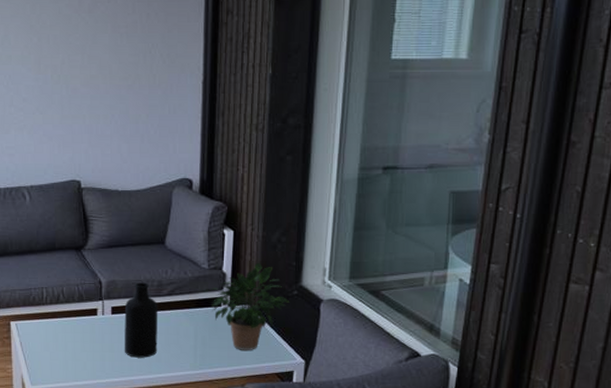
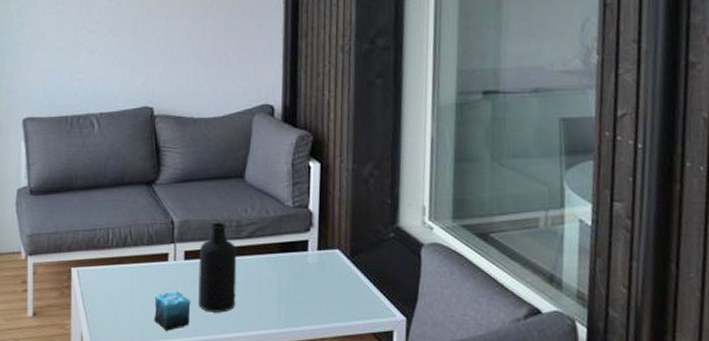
candle: none [86,340,118,373] -> present [154,290,191,331]
potted plant: present [203,262,290,350] -> none [288,199,386,305]

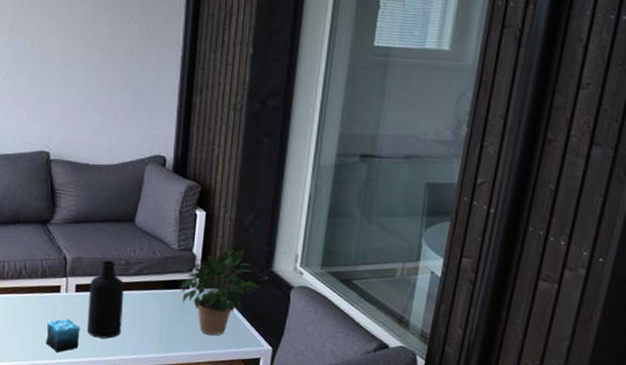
potted plant: none [288,199,386,305] -> present [172,245,260,335]

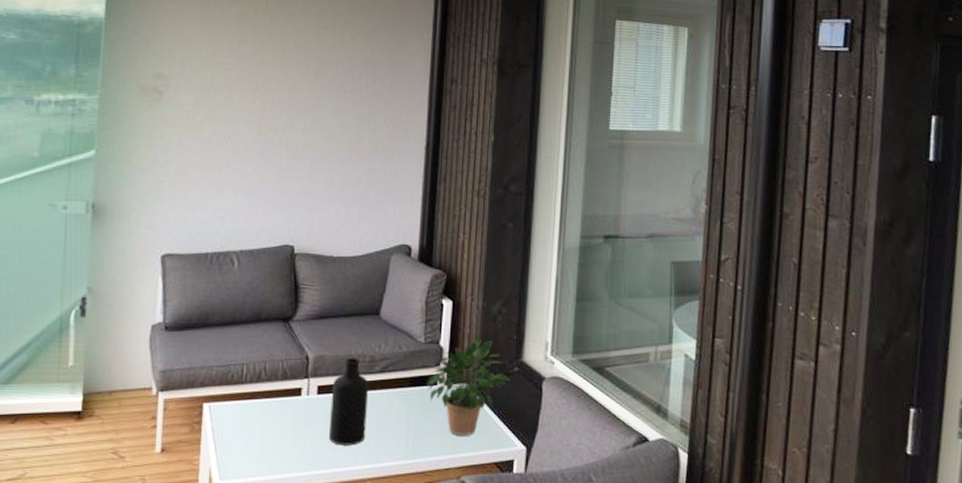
candle: present [46,318,80,352] -> none [284,424,322,464]

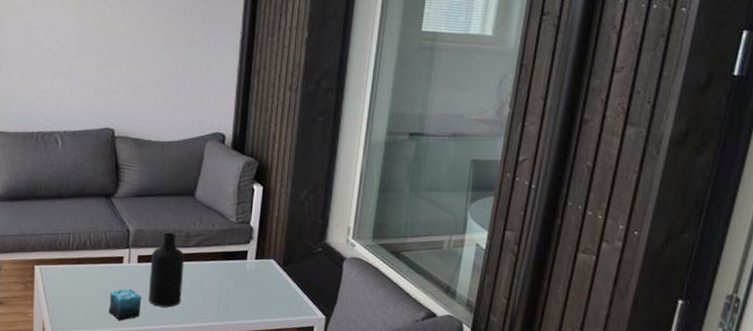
candle: none [284,424,322,464] -> present [108,288,142,321]
potted plant: present [419,335,511,436] -> none [230,218,314,304]

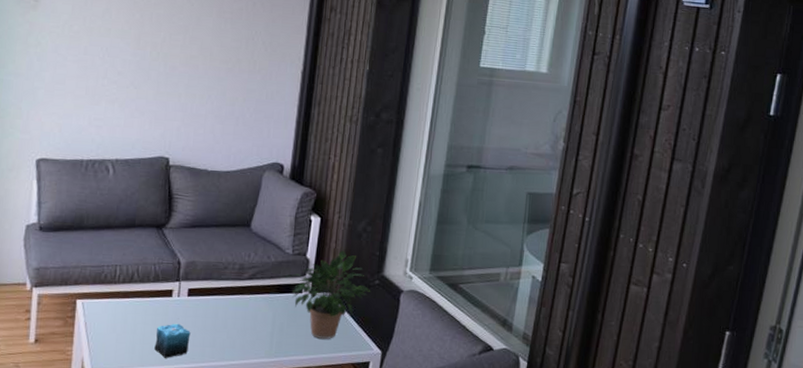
bottle: present [148,232,185,308] -> none [197,264,238,343]
potted plant: none [230,218,314,304] -> present [285,250,371,339]

